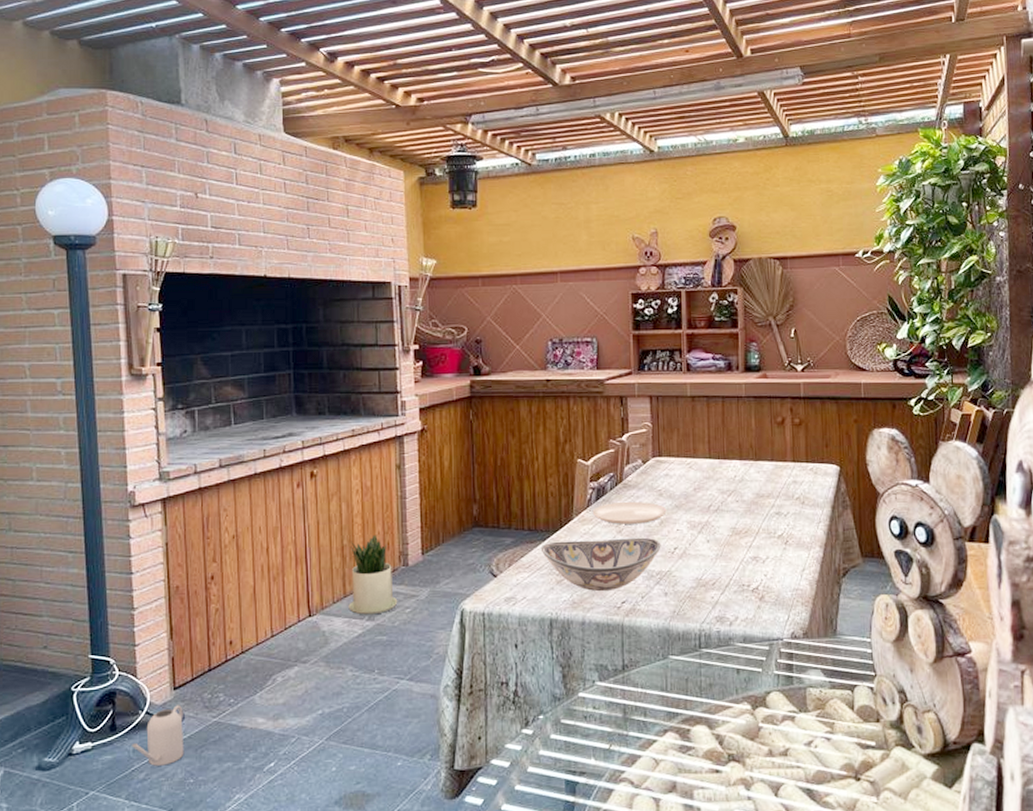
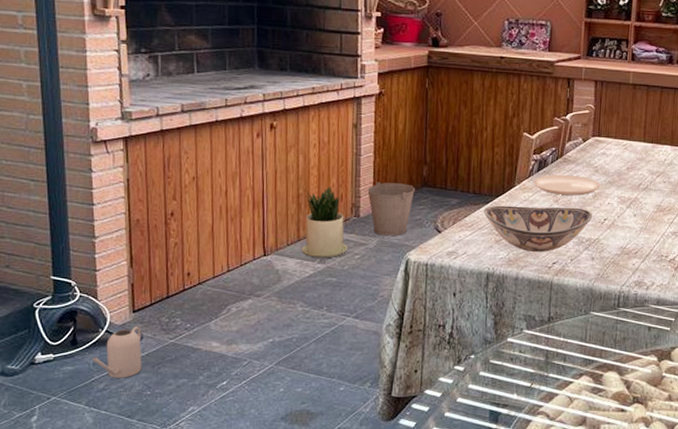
bucket: none [415,525,466,585] -> present [367,181,415,236]

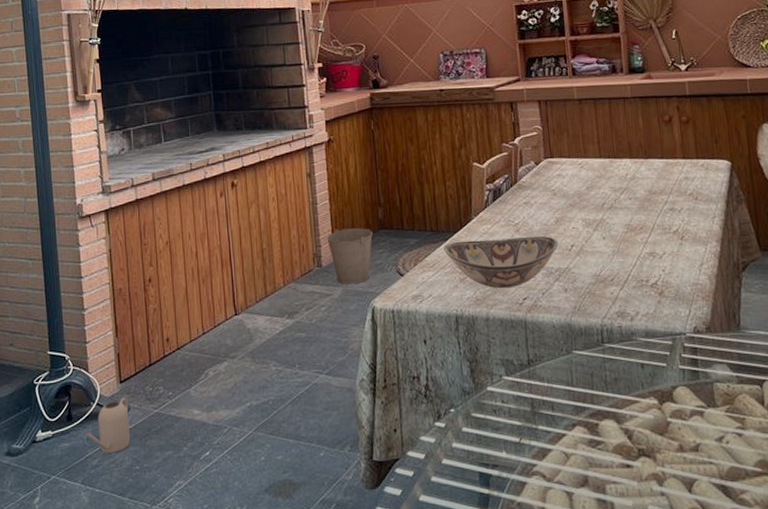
planter: present [301,186,348,258] -> none [269,238,314,313]
plate: present [533,174,601,196] -> none [490,201,562,224]

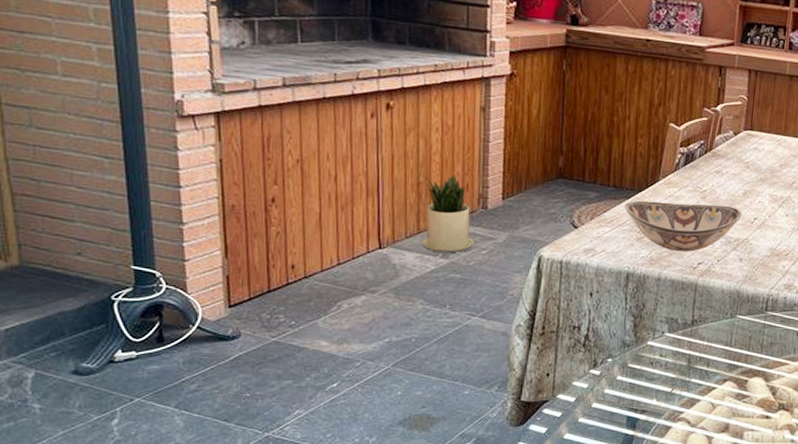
watering can: present [86,397,131,453] -> none [182,322,240,379]
planter: none [269,238,314,313] -> present [422,174,474,253]
bucket: present [327,228,373,284] -> none [496,170,549,231]

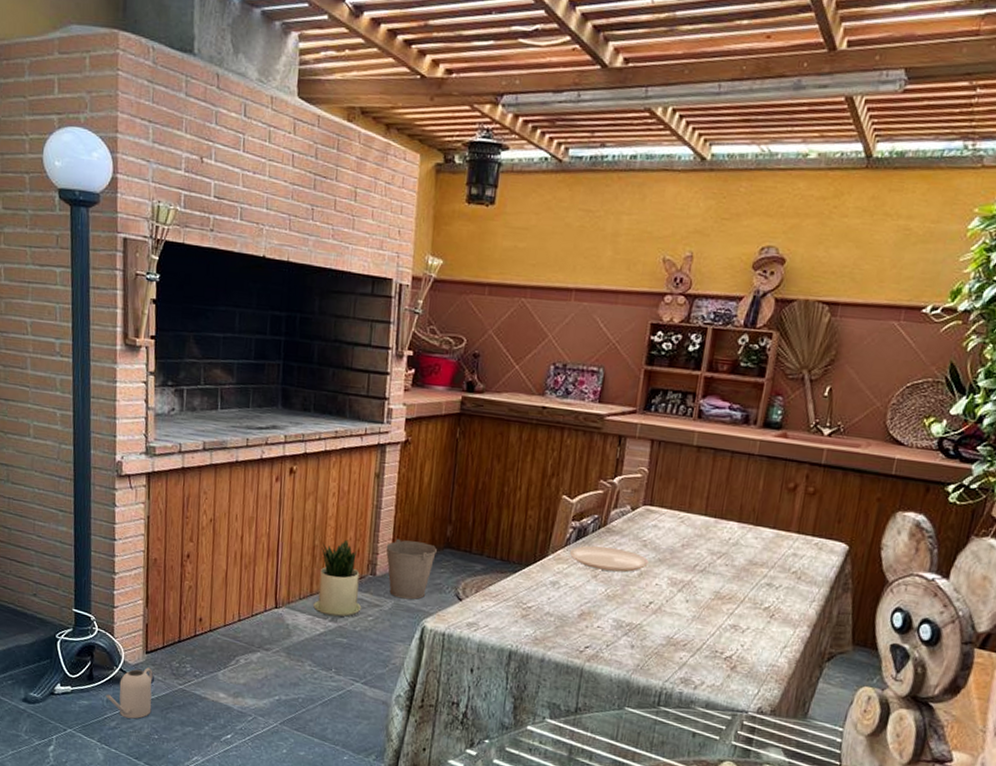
watering can: none [182,322,240,379] -> present [106,667,153,719]
bucket: none [496,170,549,231] -> present [386,538,437,600]
ceramic bowl: present [625,200,742,252] -> none [511,575,637,634]
plate: none [679,169,752,193] -> present [569,545,649,573]

